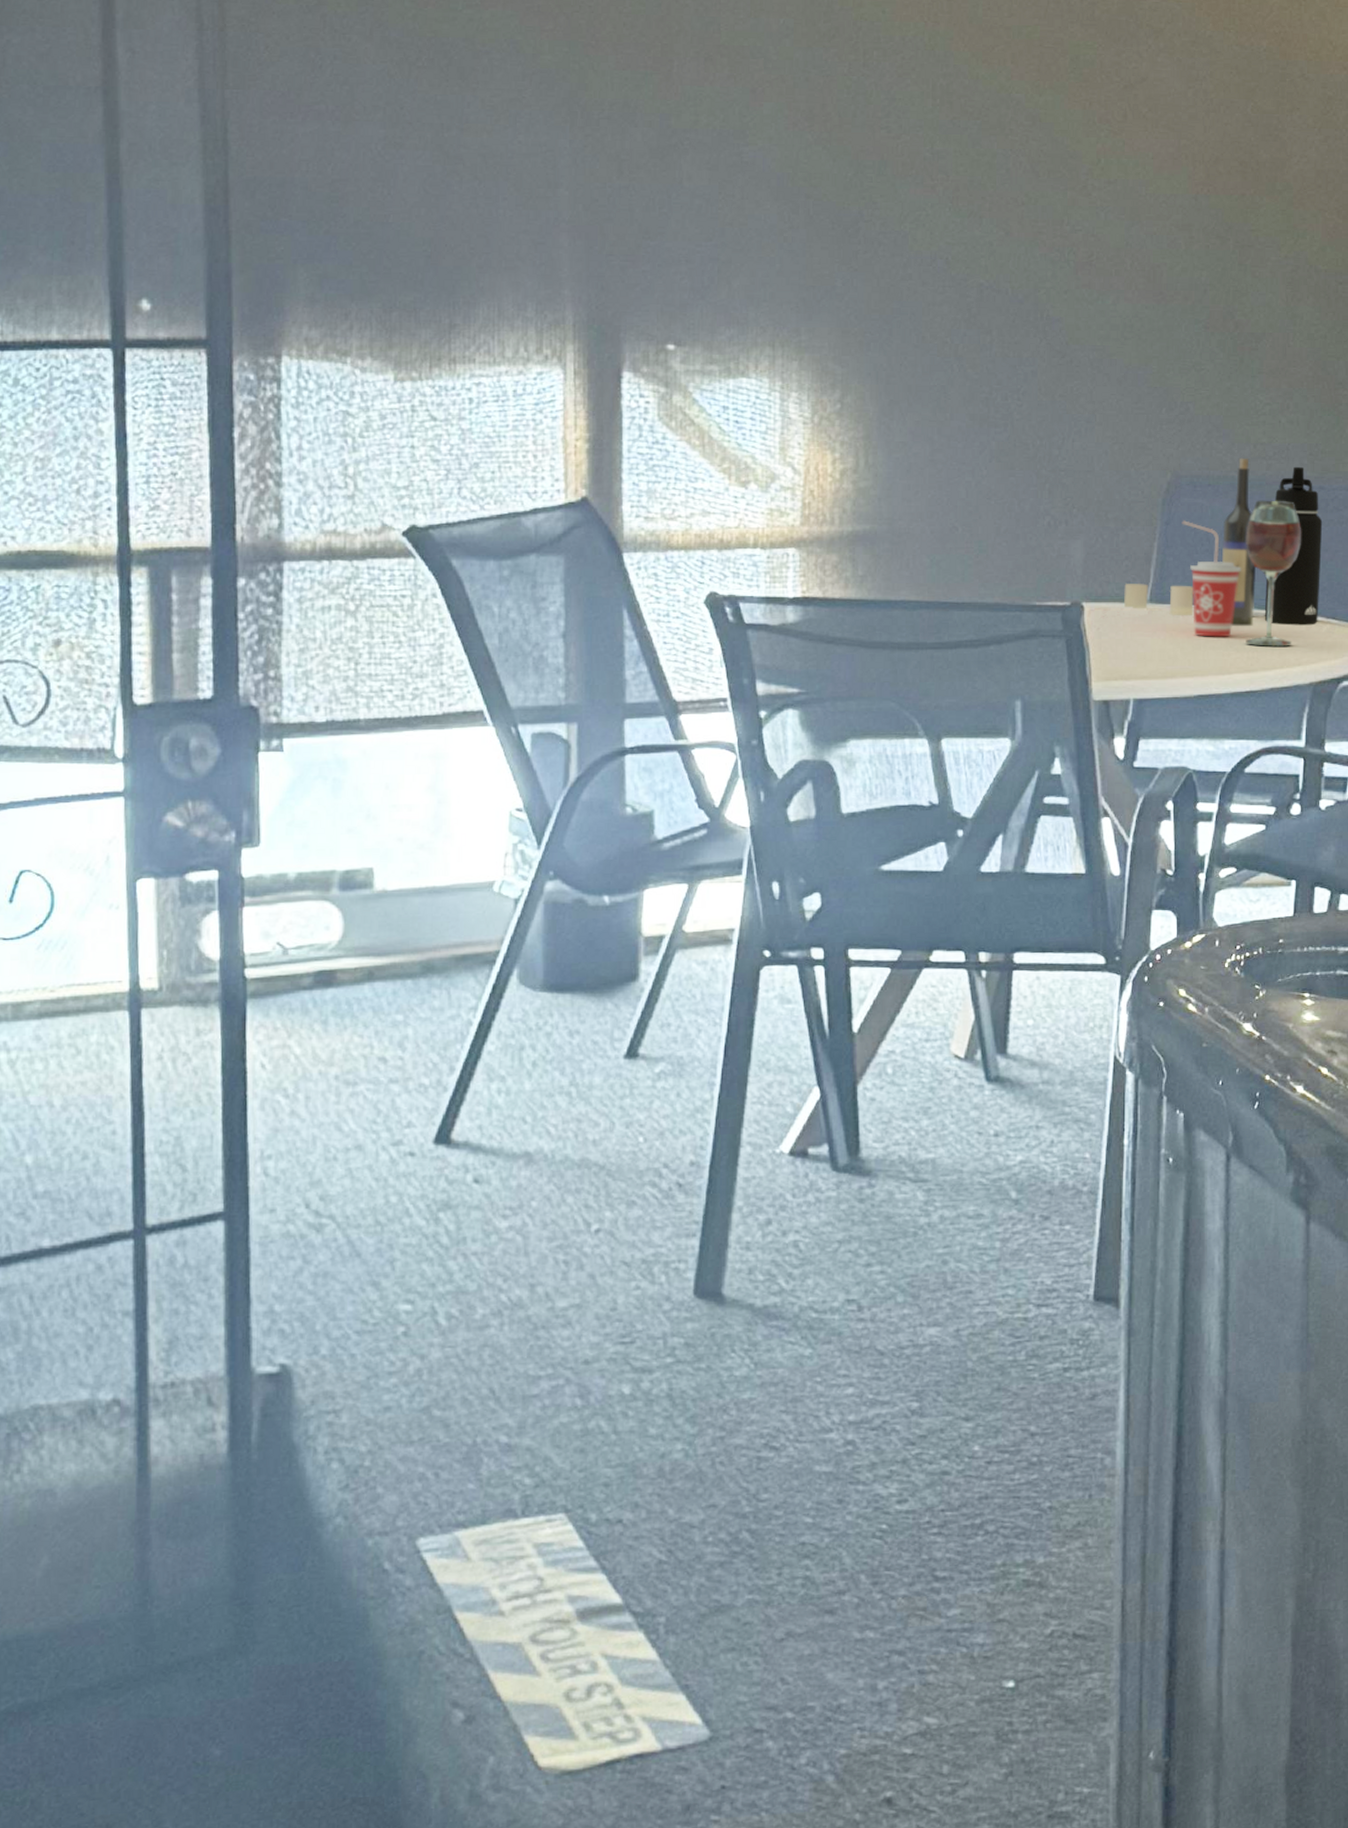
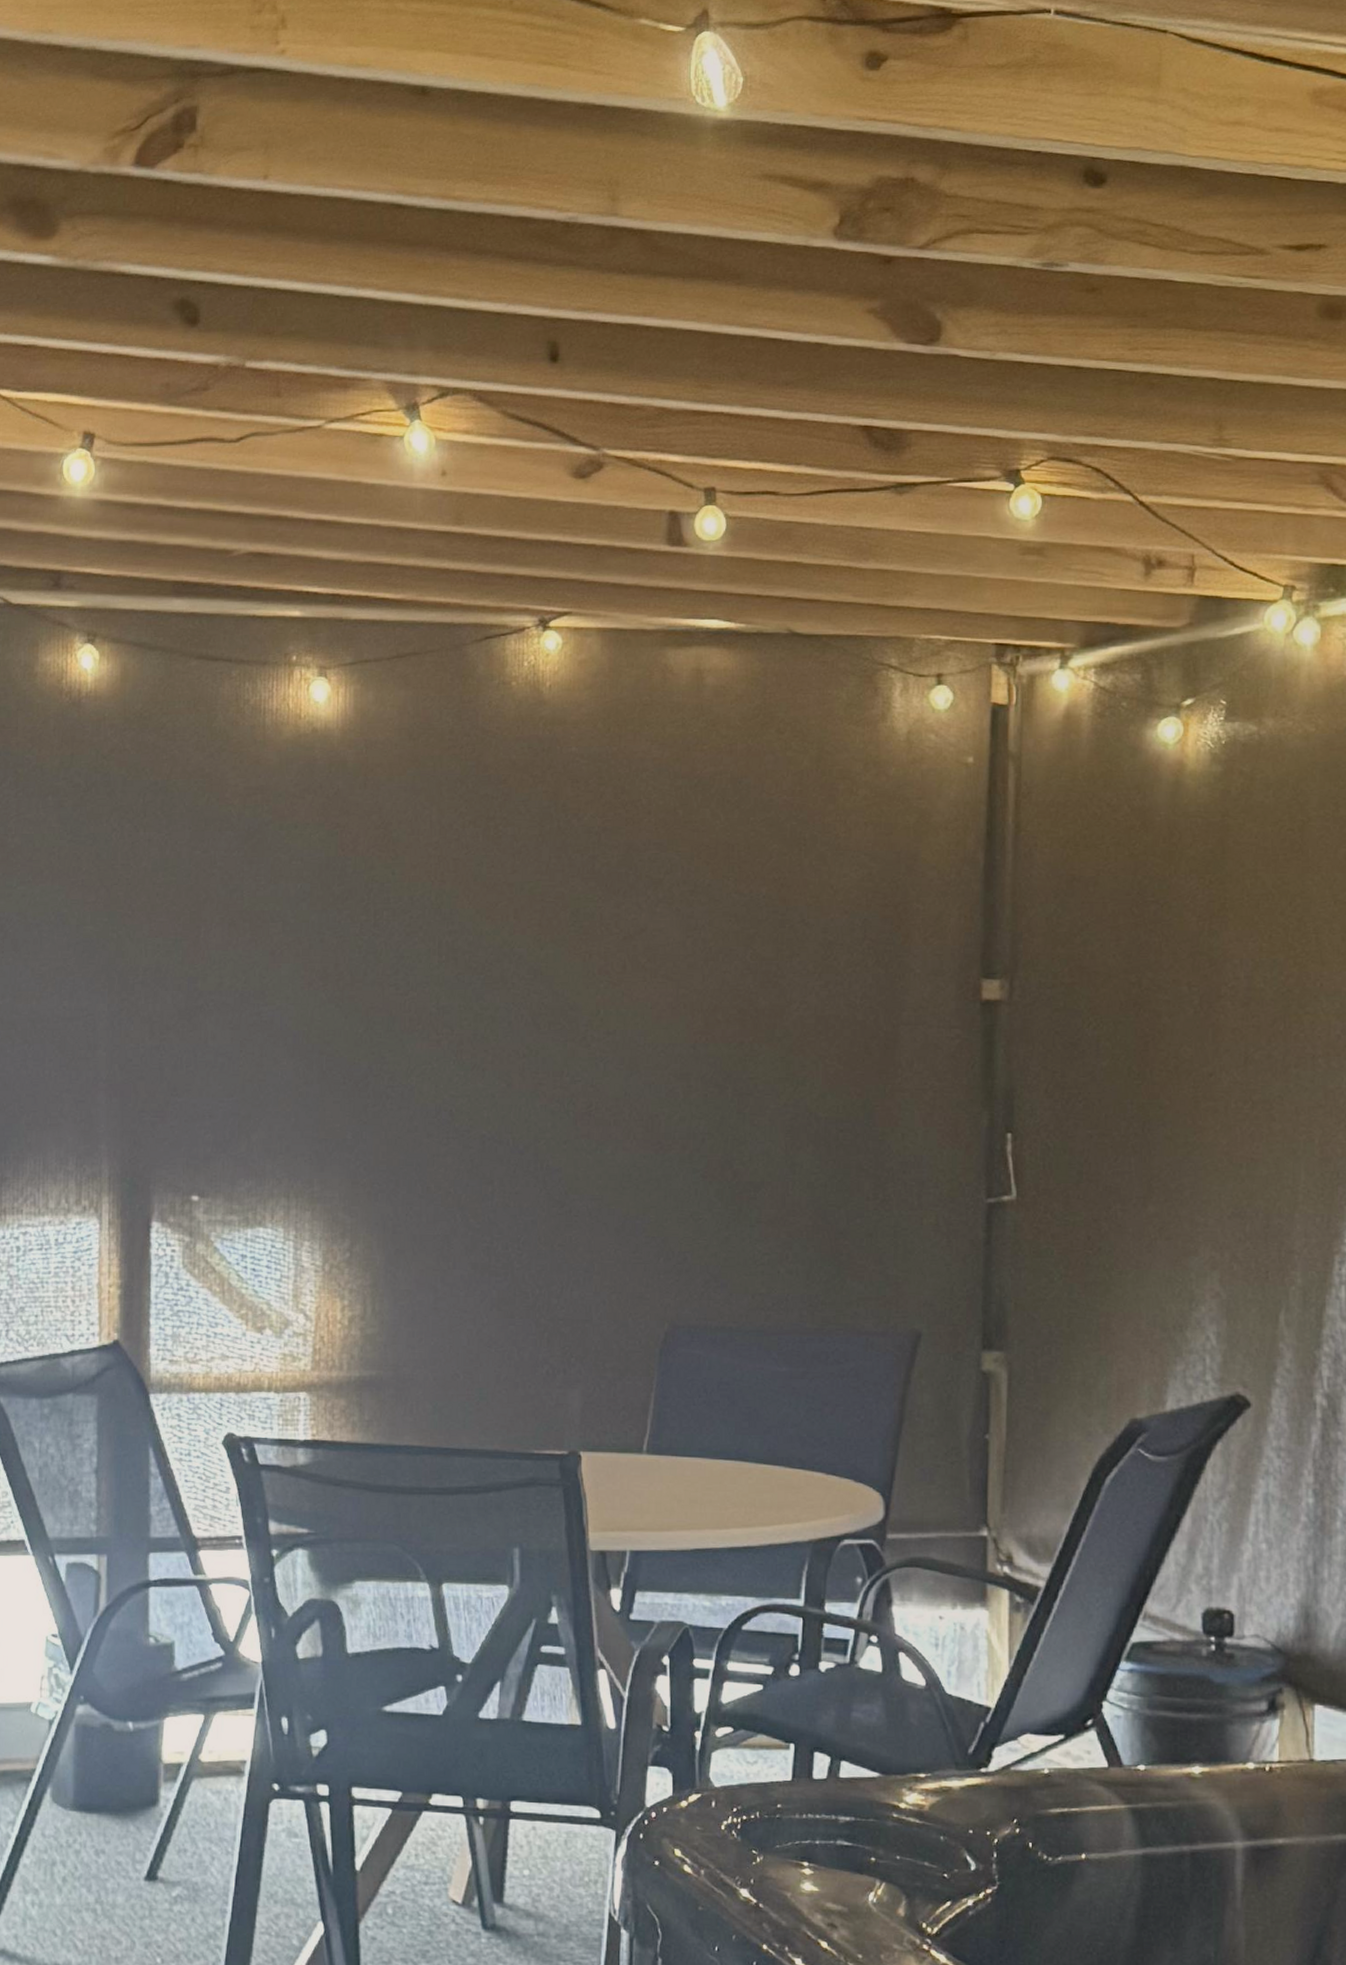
candle: present [1124,584,1194,617] -> none [621,1434,691,1469]
beverage cup: present [1182,520,1241,637] -> none [679,1371,739,1491]
wine bottle: present [1221,458,1256,626] -> none [719,1308,754,1480]
wineglass: present [1246,500,1301,646] -> none [743,1351,800,1502]
water bottle: present [1264,466,1323,626] -> none [762,1317,823,1481]

